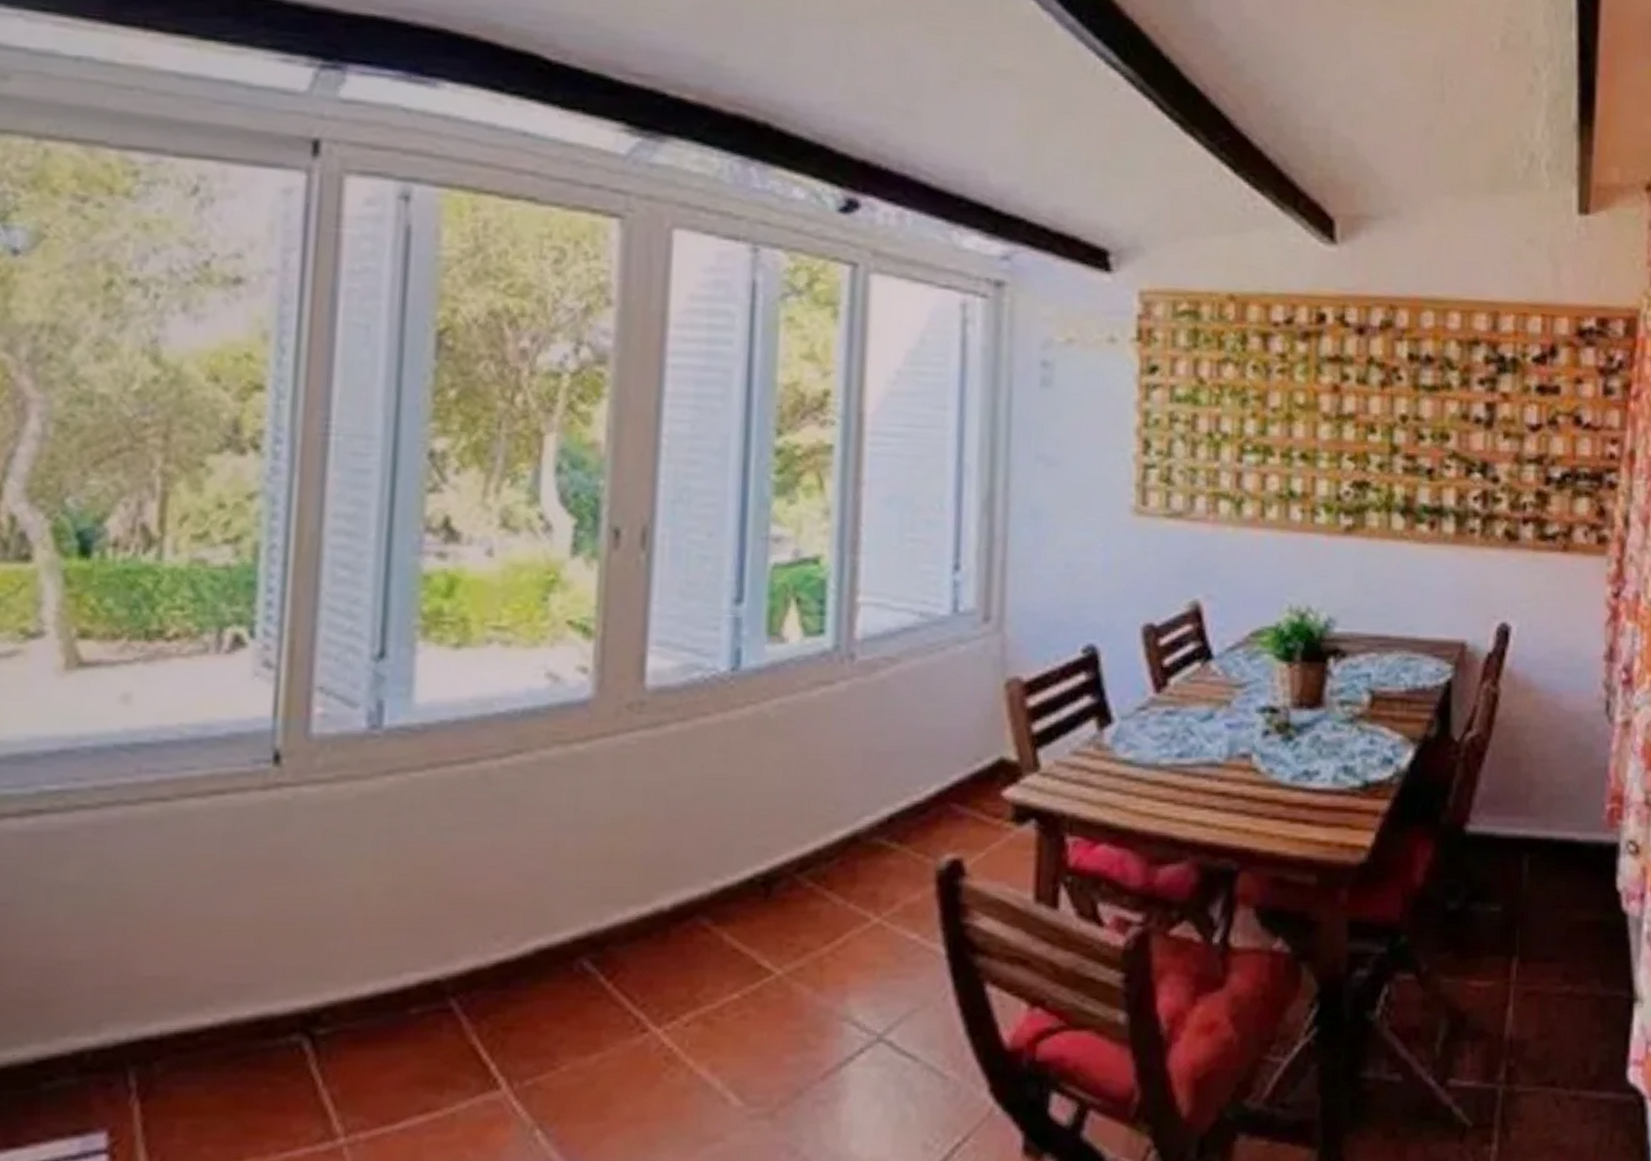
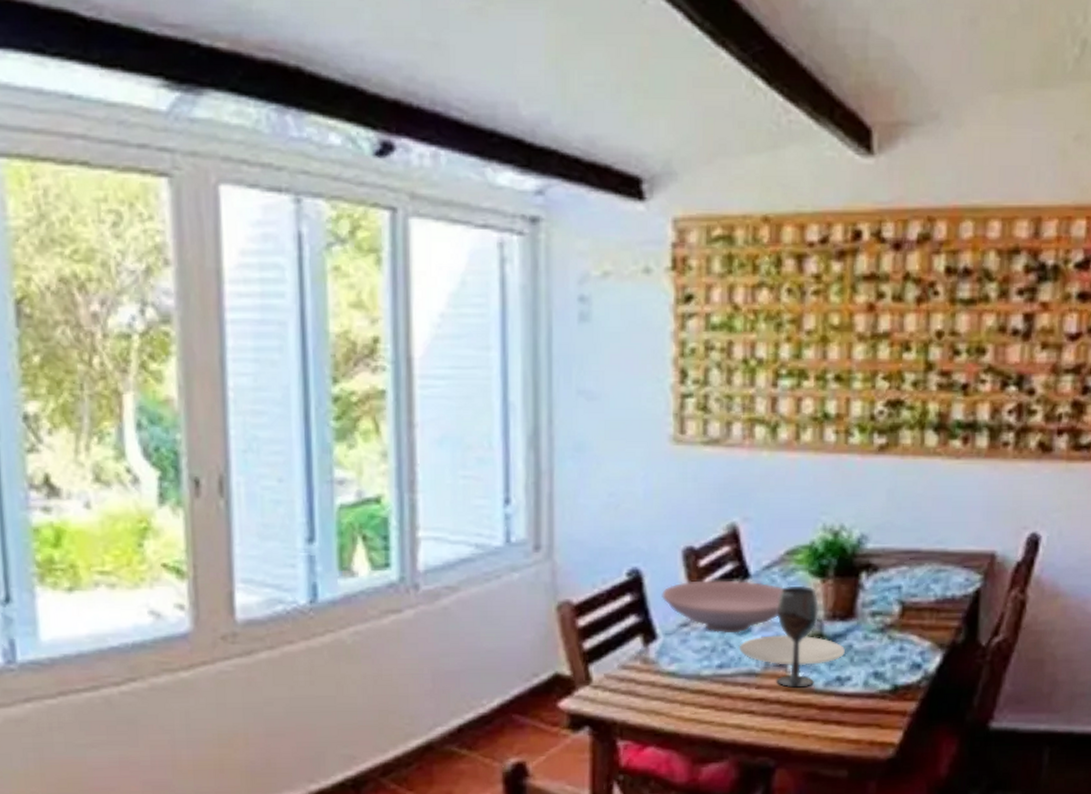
decorative bowl: none [1119,660,1248,719] -> present [662,580,784,634]
plate: none [1200,723,1313,758] -> present [738,635,845,666]
wine glass: none [1240,669,1285,781] -> present [776,585,819,688]

